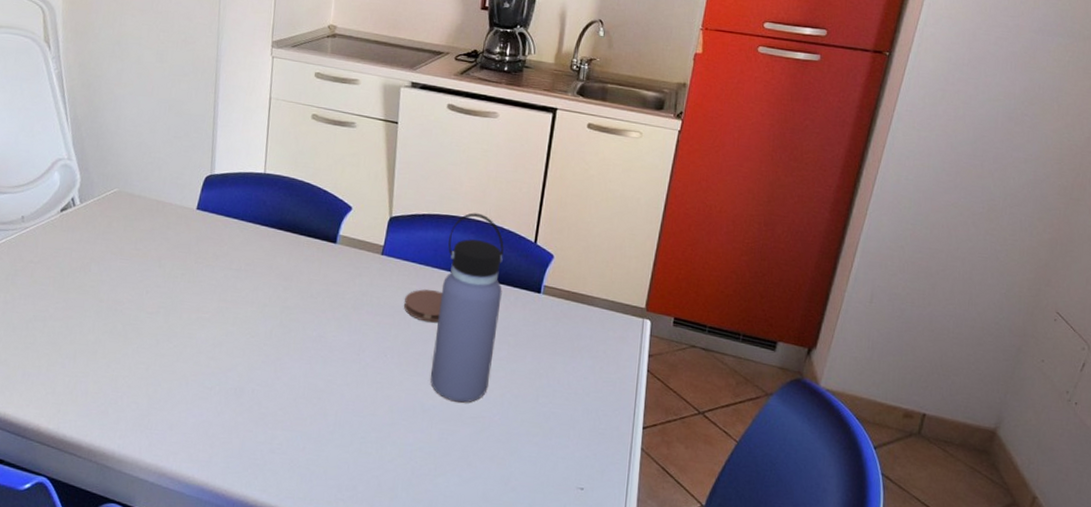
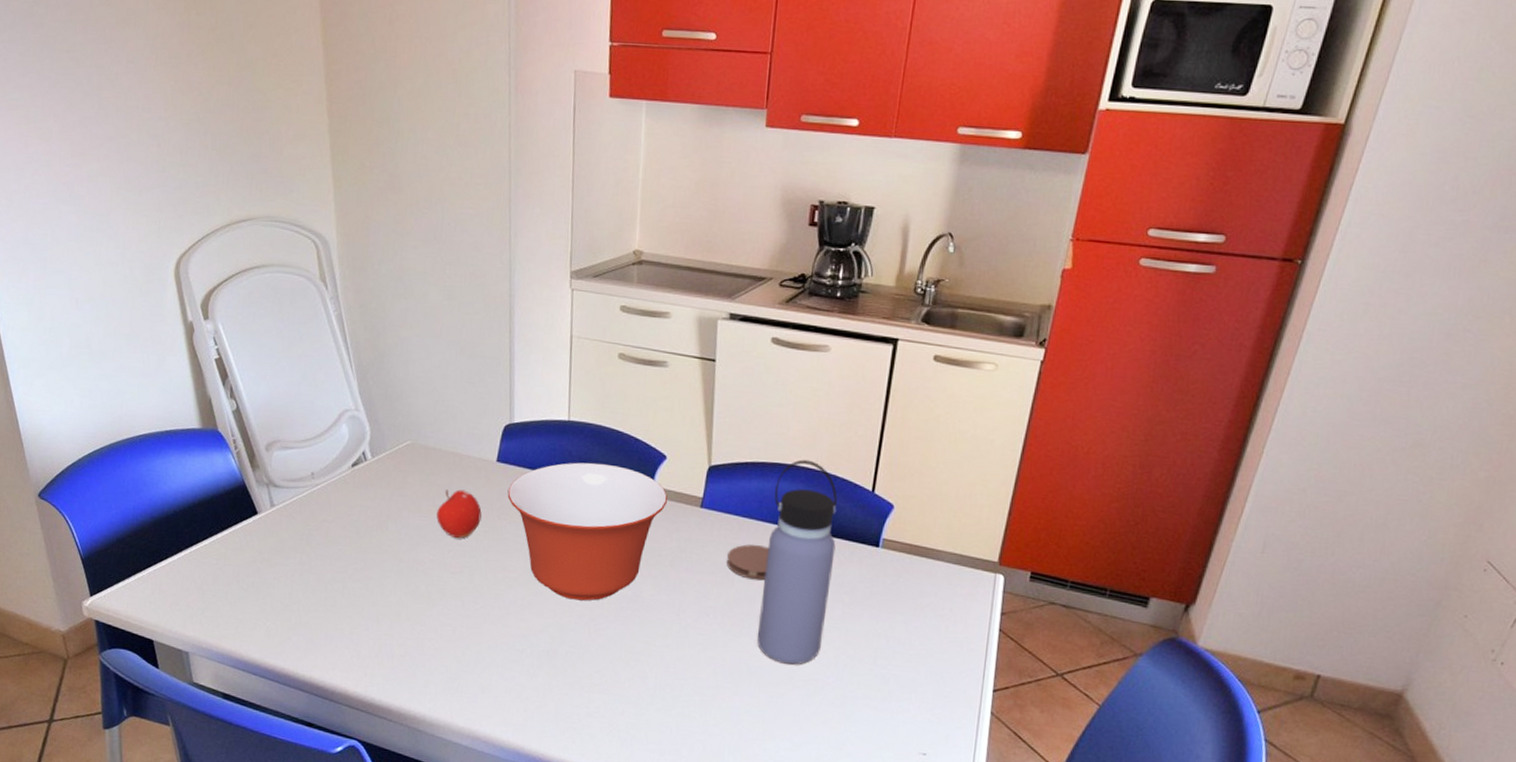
fruit: none [137,234,180,281] -> present [436,489,482,539]
mixing bowl: none [205,211,352,341] -> present [507,462,667,601]

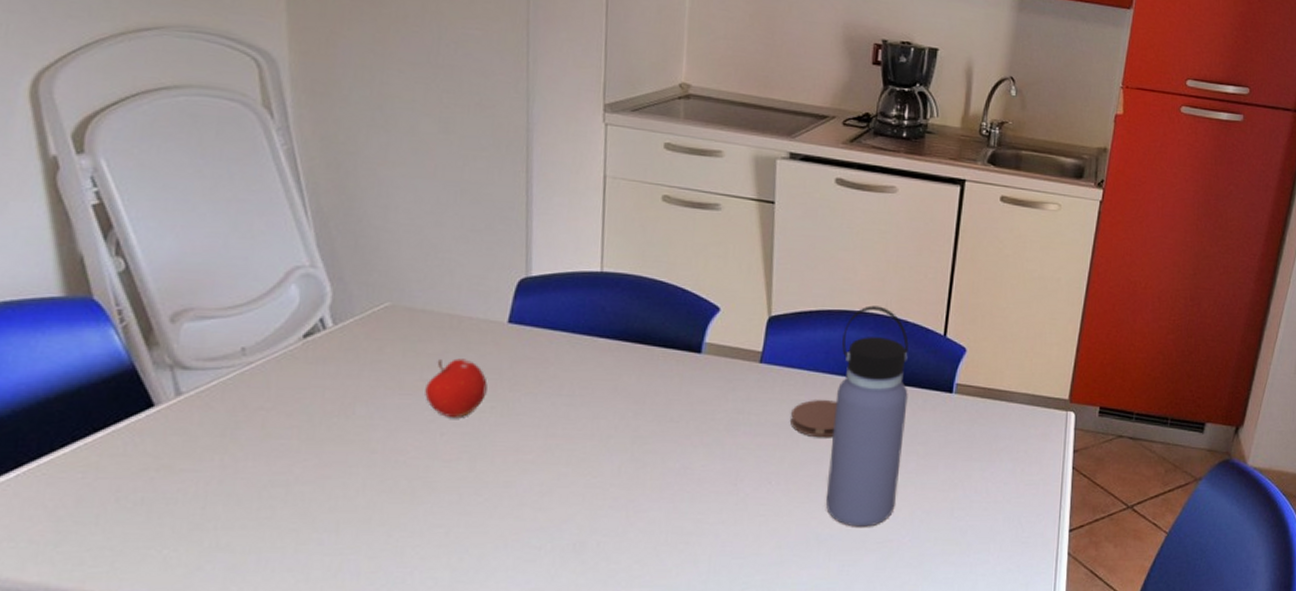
mixing bowl: present [507,462,667,601] -> none [522,319,721,480]

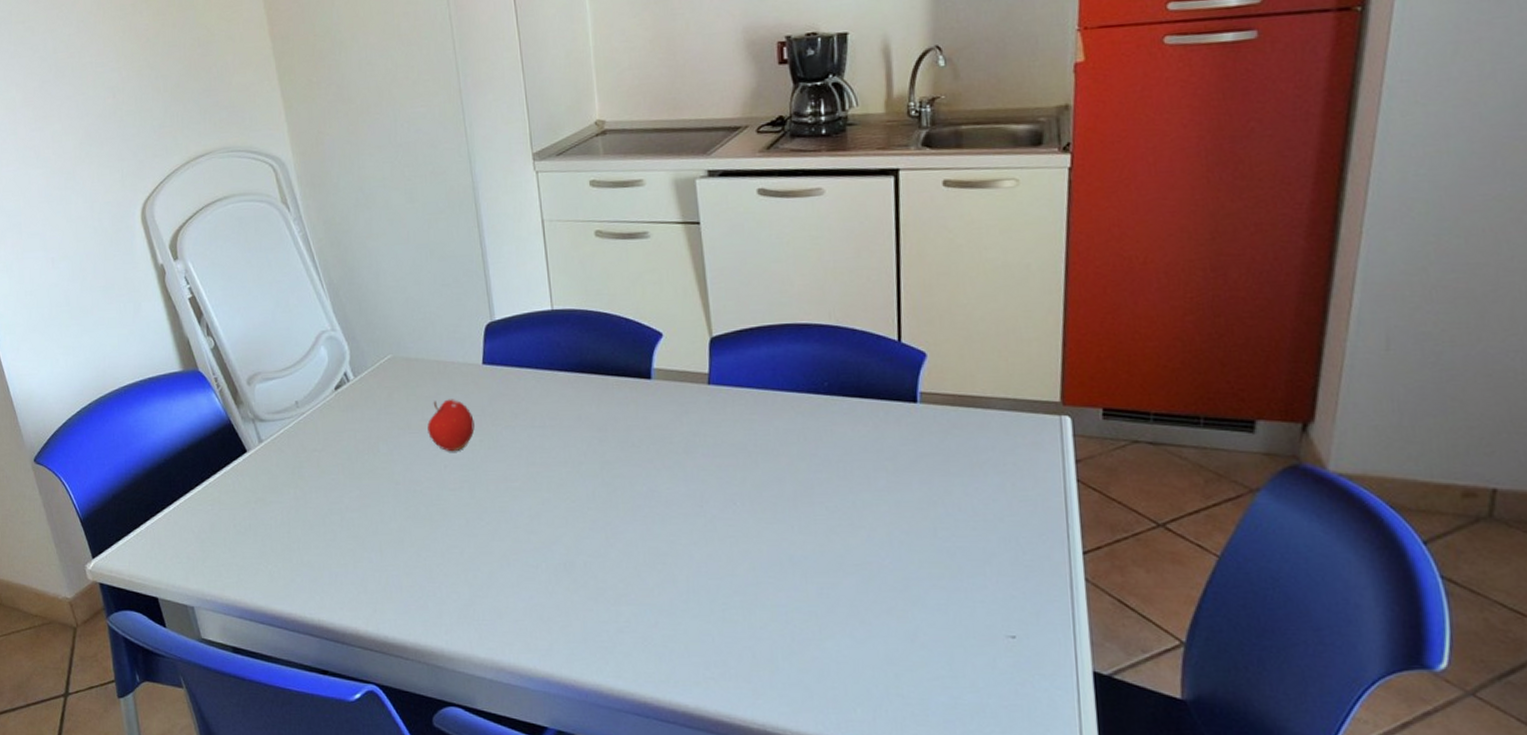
coaster: present [789,400,837,438] -> none [745,418,794,457]
water bottle: present [825,305,909,527] -> none [787,316,869,548]

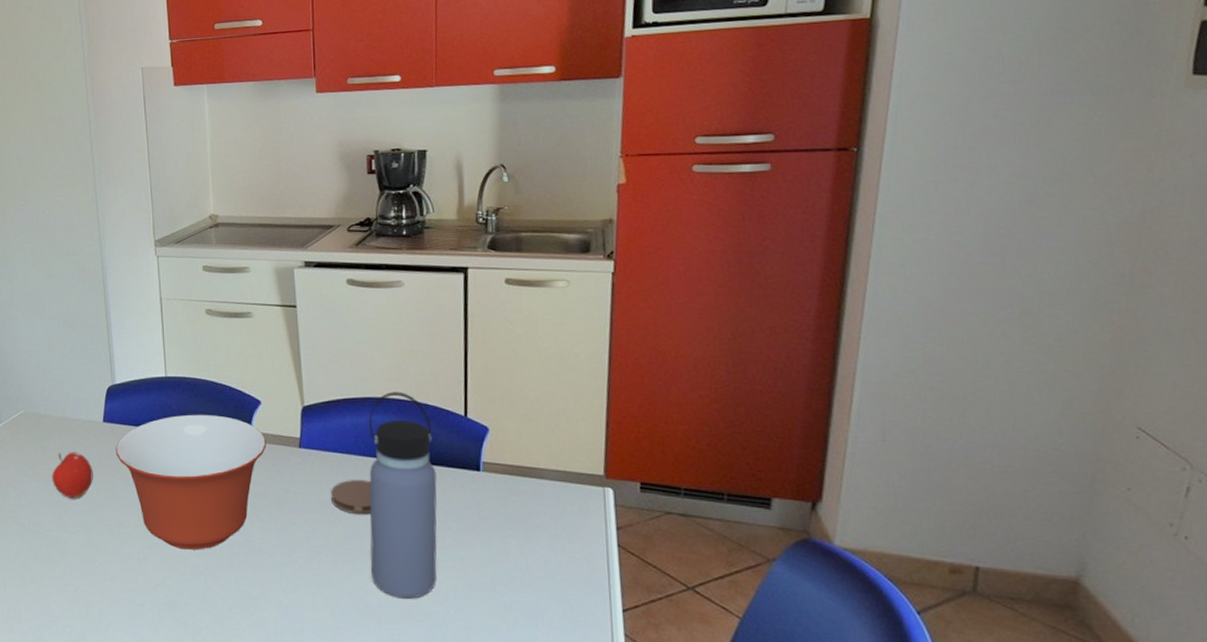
mixing bowl: none [498,350,670,504] -> present [115,414,266,550]
coaster: none [745,418,794,457] -> present [330,480,372,515]
water bottle: none [787,316,869,548] -> present [369,392,437,599]

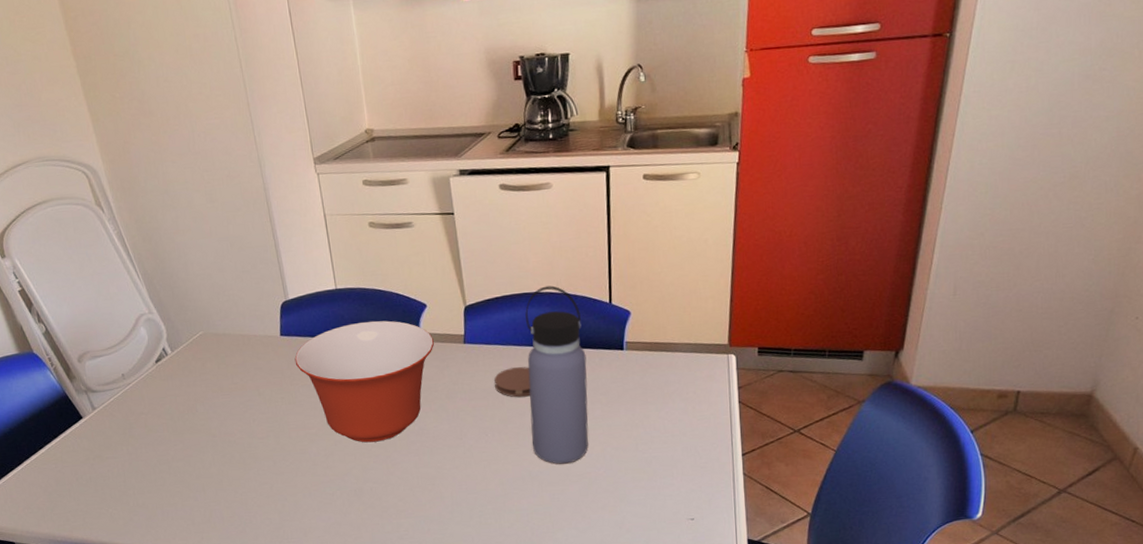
fruit: present [52,452,93,499] -> none [237,365,277,409]

